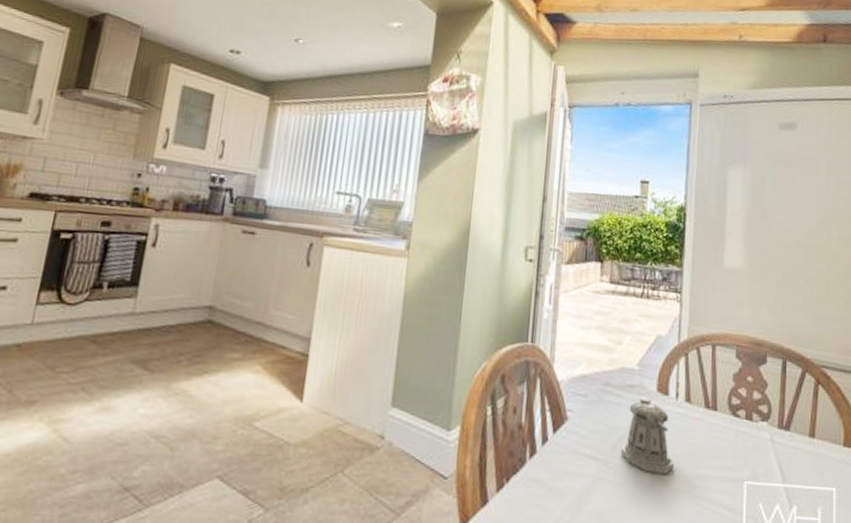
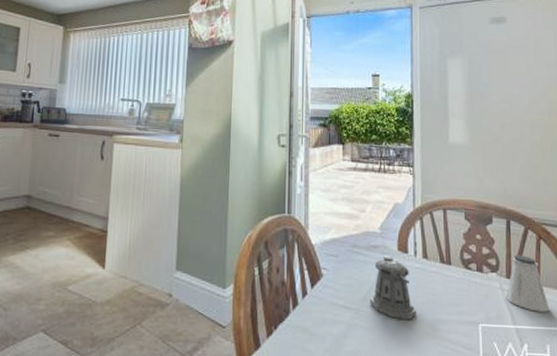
saltshaker: none [776,401,824,470] -> present [506,255,550,312]

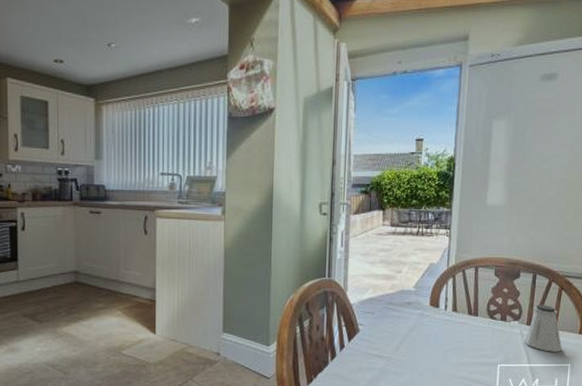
pepper shaker: present [369,255,416,319] -> none [401,310,443,364]

